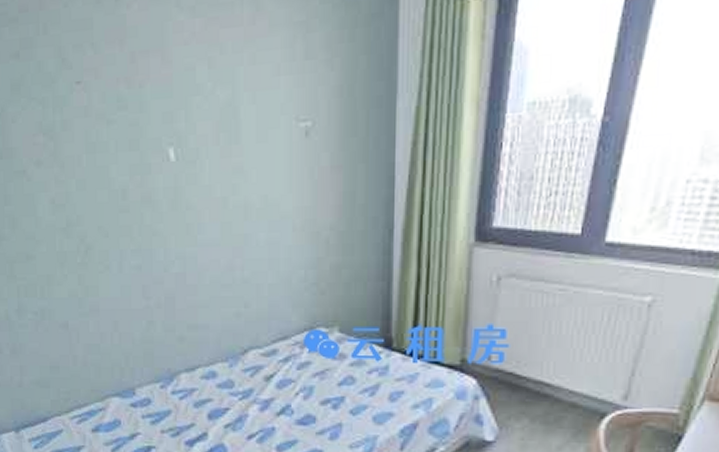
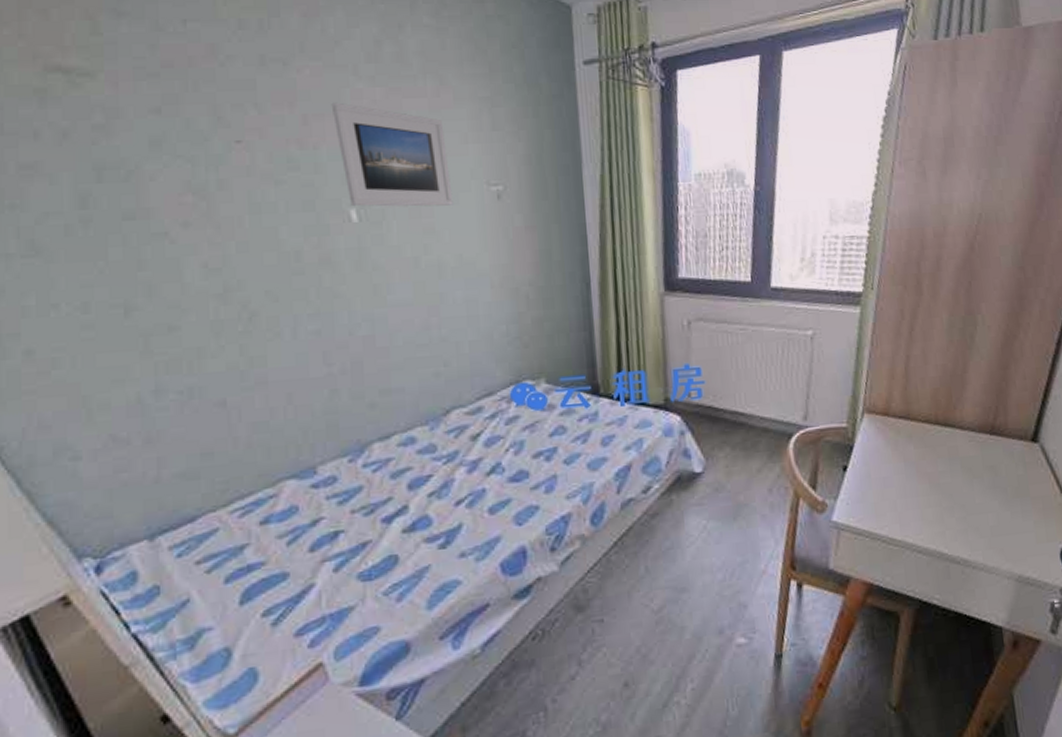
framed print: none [155,37,262,145] -> present [331,102,453,207]

